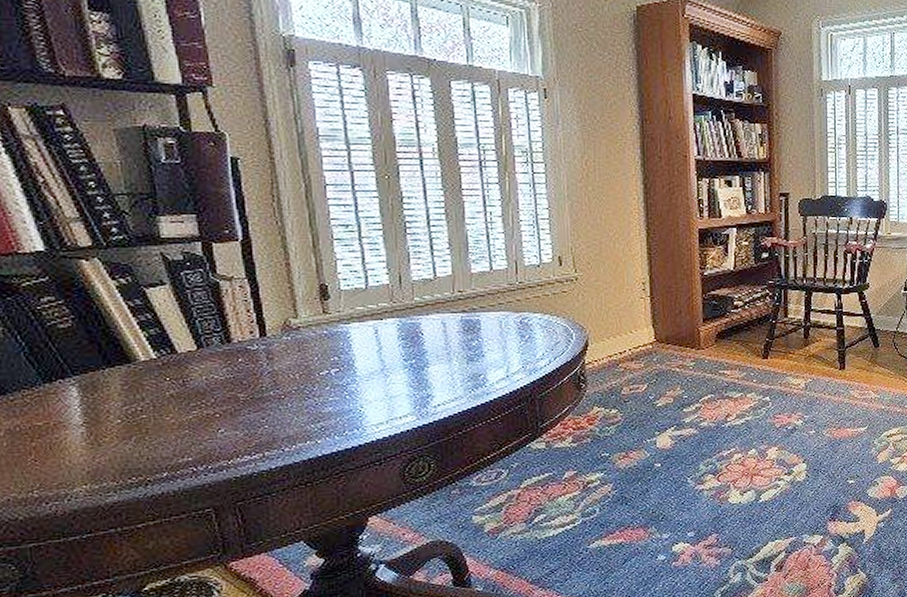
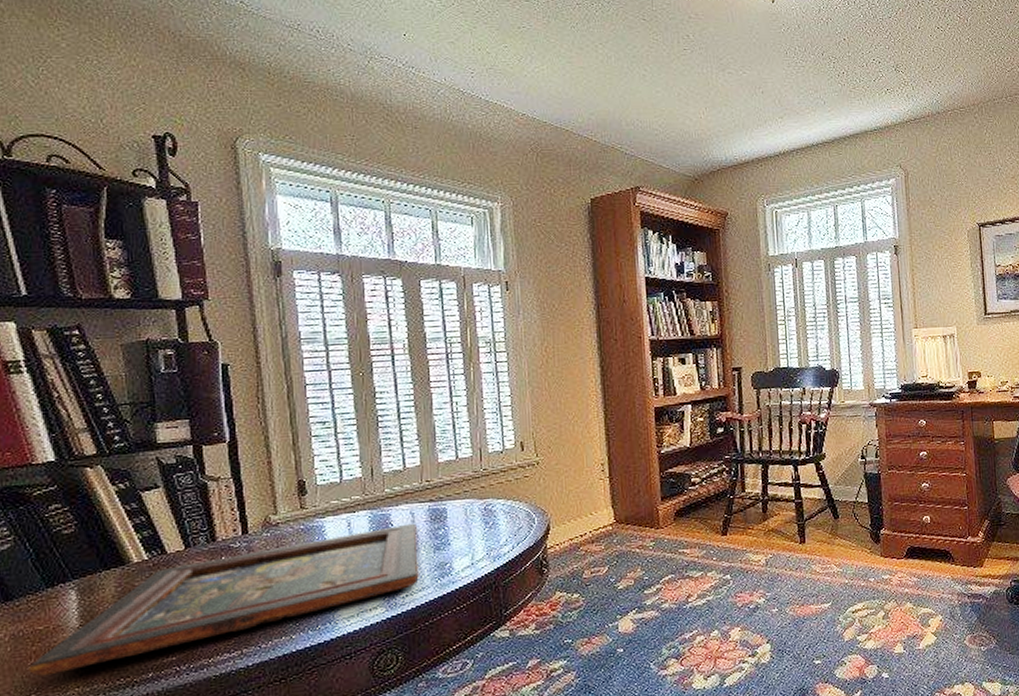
religious icon: none [28,333,452,473] -> present [28,523,419,677]

